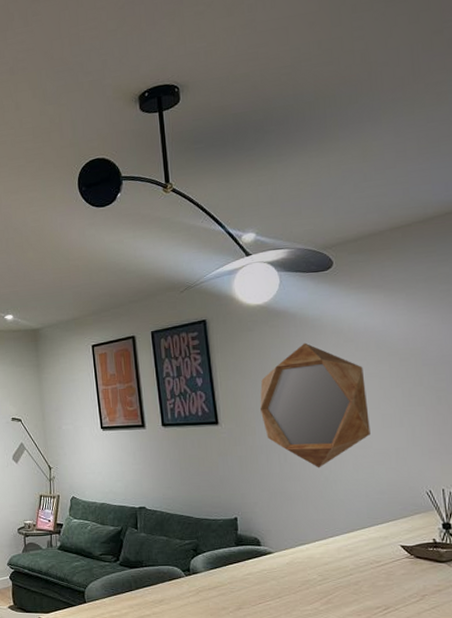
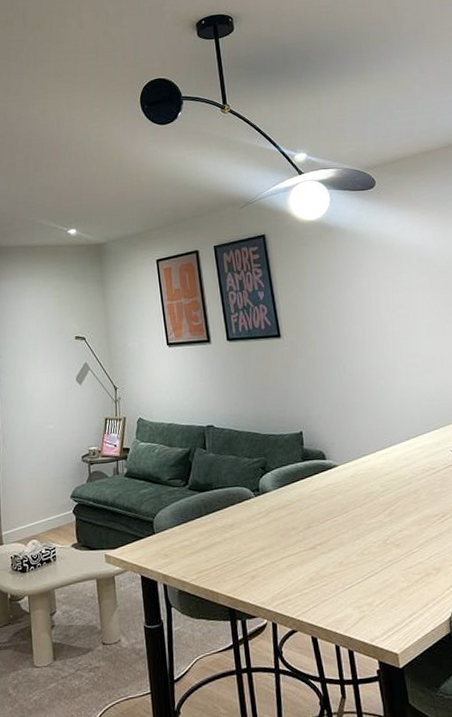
home mirror: present [259,342,371,468] -> none [318,256,418,378]

